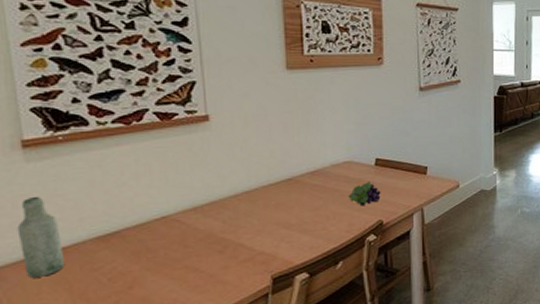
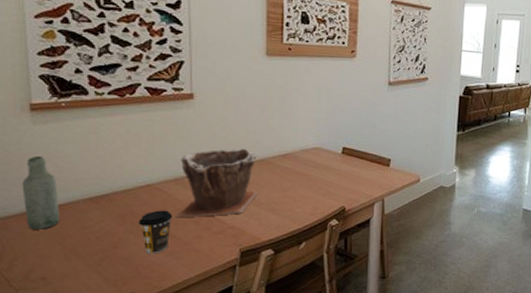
coffee cup: none [156,242,194,291] -> present [139,210,173,254]
plant pot: none [198,168,287,250] -> present [176,148,258,218]
fruit: present [348,180,381,206] -> none [315,168,346,192]

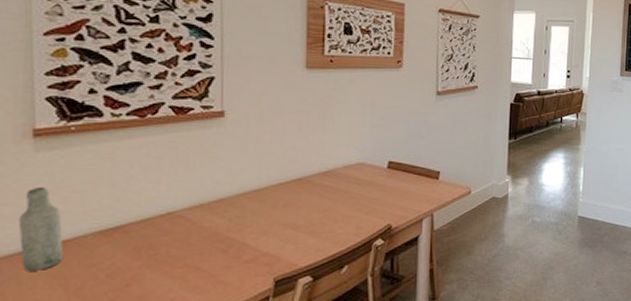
coffee cup: present [139,210,173,254] -> none [157,240,198,290]
plant pot: present [176,148,258,218] -> none [201,167,295,248]

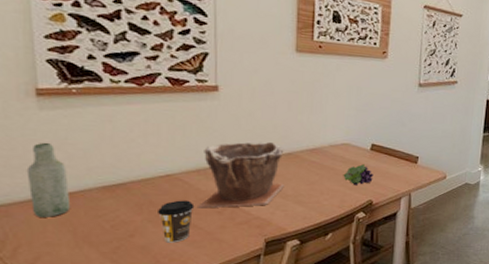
coffee cup: none [157,240,198,290] -> present [158,200,195,243]
plant pot: none [201,167,295,248] -> present [198,141,284,209]
fruit: none [358,183,392,210] -> present [343,163,374,186]

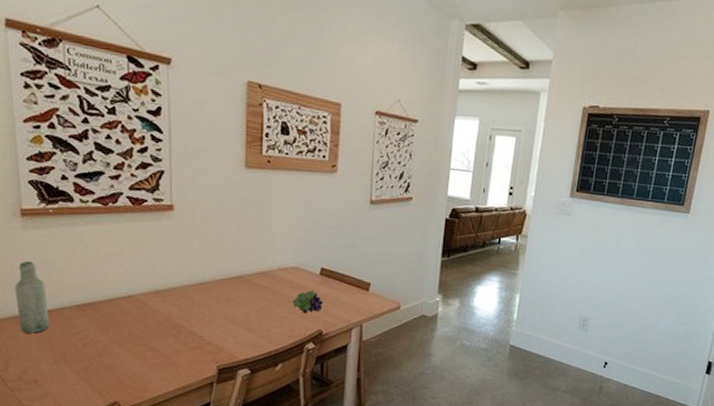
coffee cup: present [158,200,195,243] -> none [122,321,153,365]
plant pot: present [198,141,284,209] -> none [156,263,235,332]

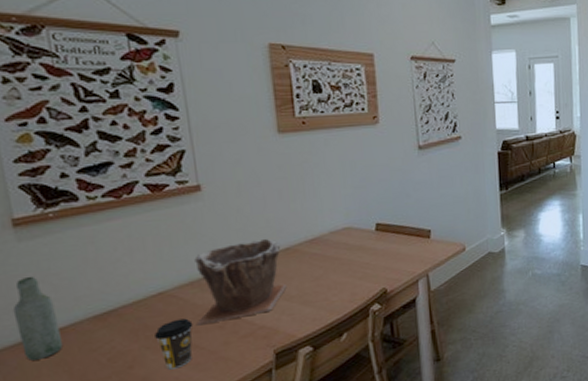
coffee cup: none [122,321,153,365] -> present [155,318,193,370]
plant pot: none [156,263,235,332] -> present [194,238,287,326]
fruit: present [292,289,323,314] -> none [349,247,384,275]

